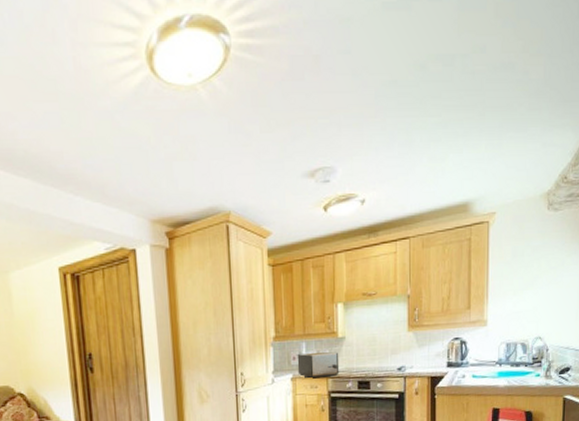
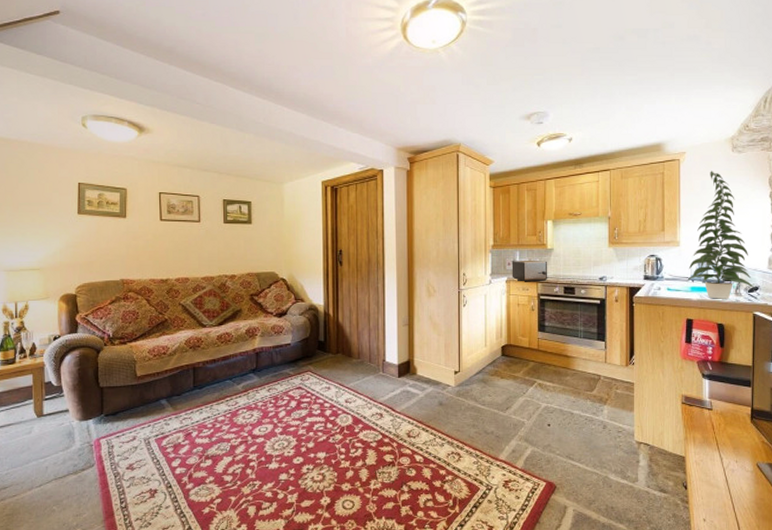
plant: none [494,234,565,384] -> present [687,171,754,299]

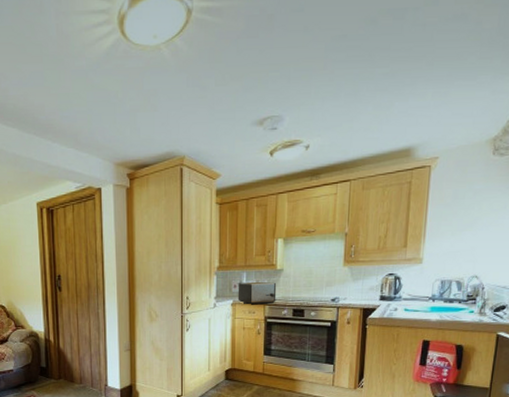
plant: present [687,171,754,299] -> none [427,178,501,319]

